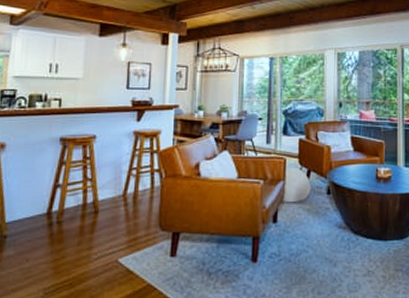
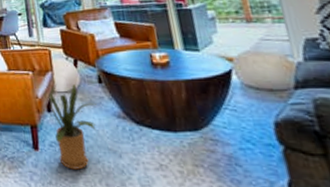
house plant: none [276,194,321,280] -> present [48,84,96,170]

